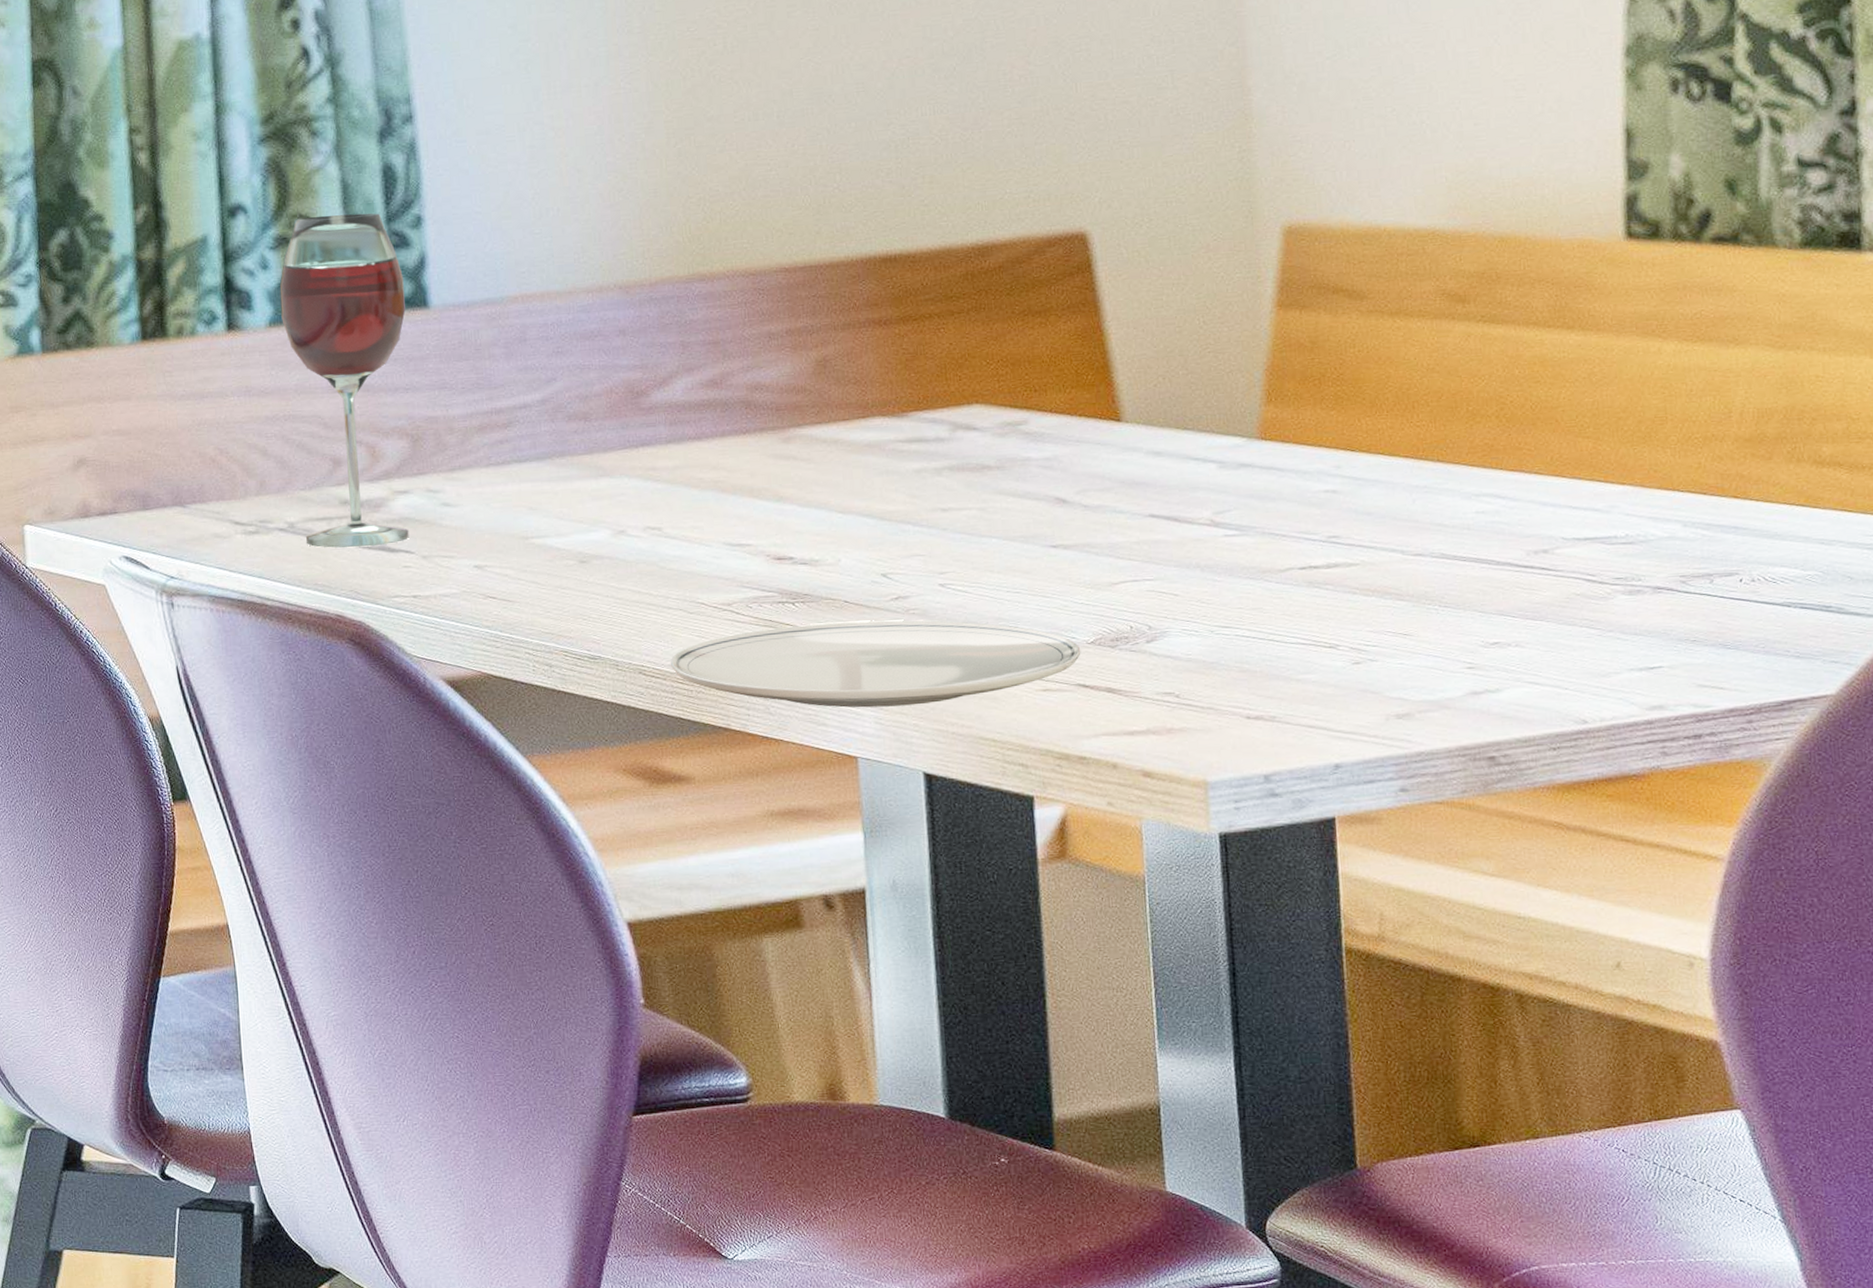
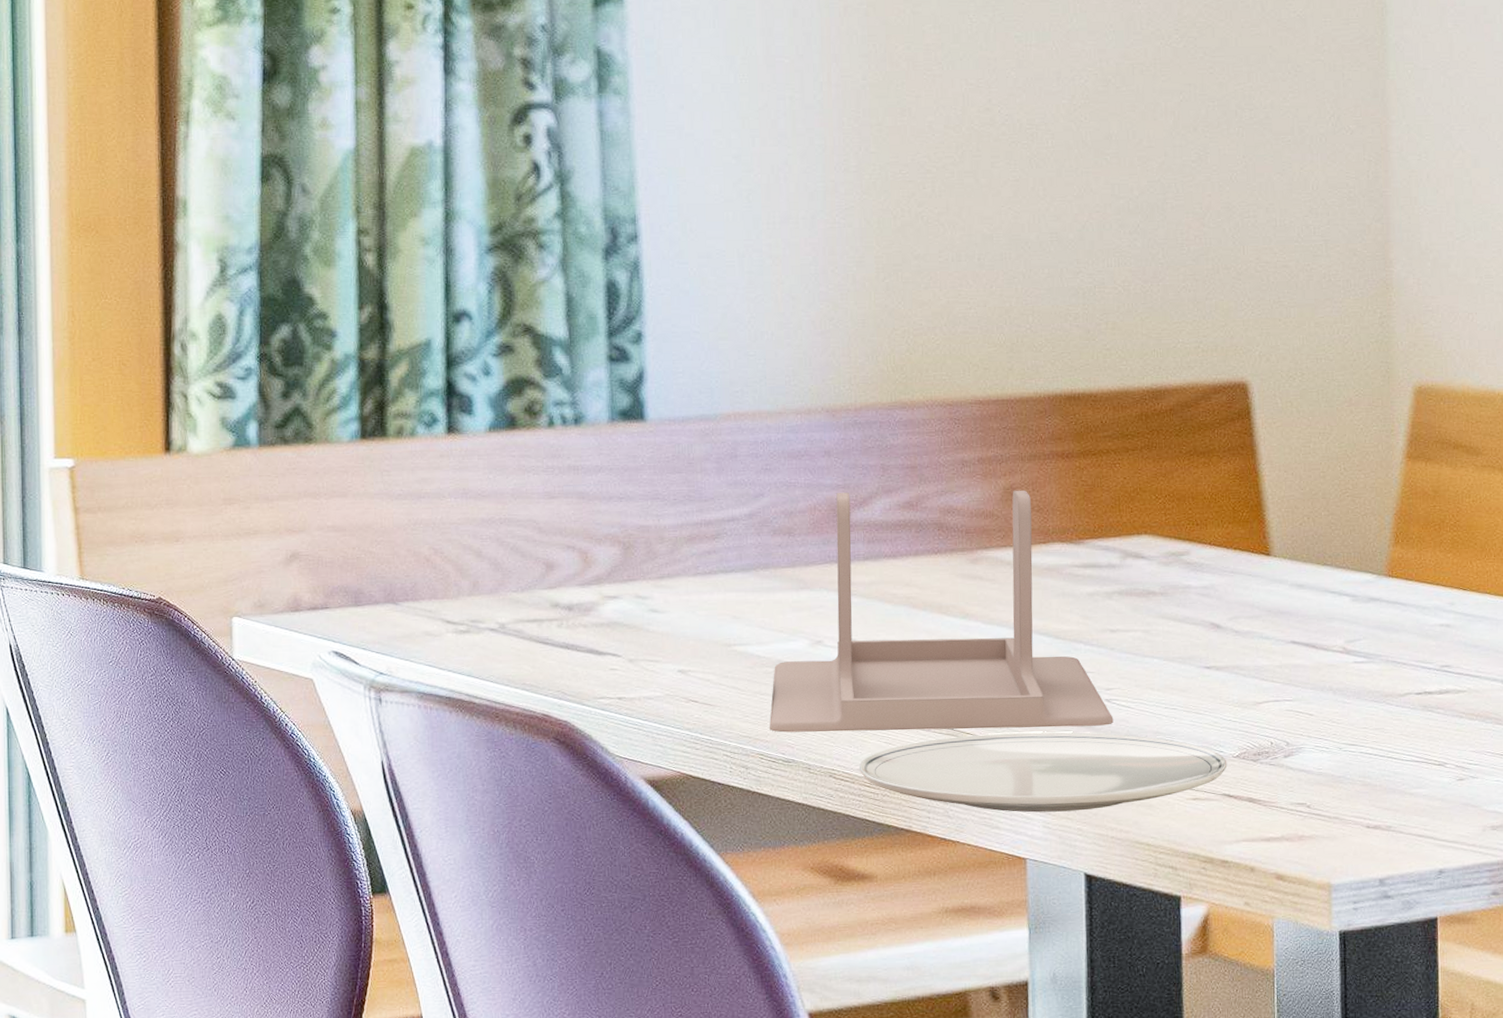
wineglass: present [279,212,409,548] -> none [500,326,623,650]
napkin holder: none [572,361,949,628] -> present [769,490,1114,733]

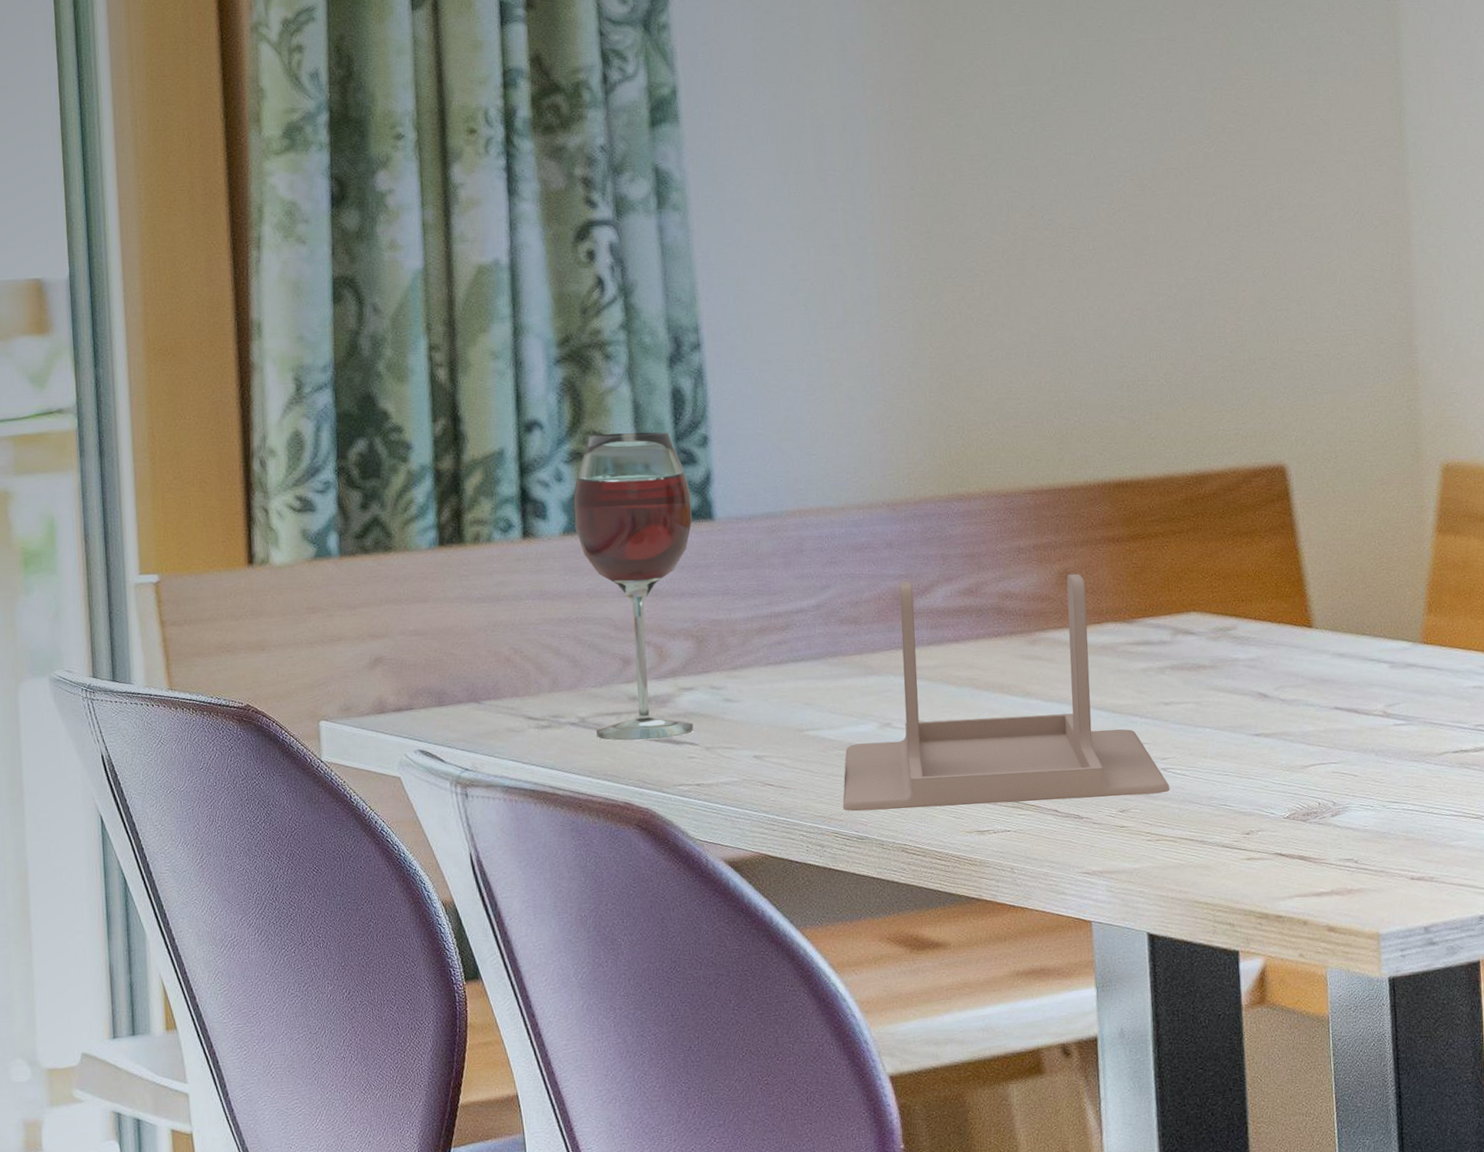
wineglass: none [500,326,623,650] -> present [573,431,694,741]
plate: present [858,732,1227,813] -> none [929,800,1279,878]

